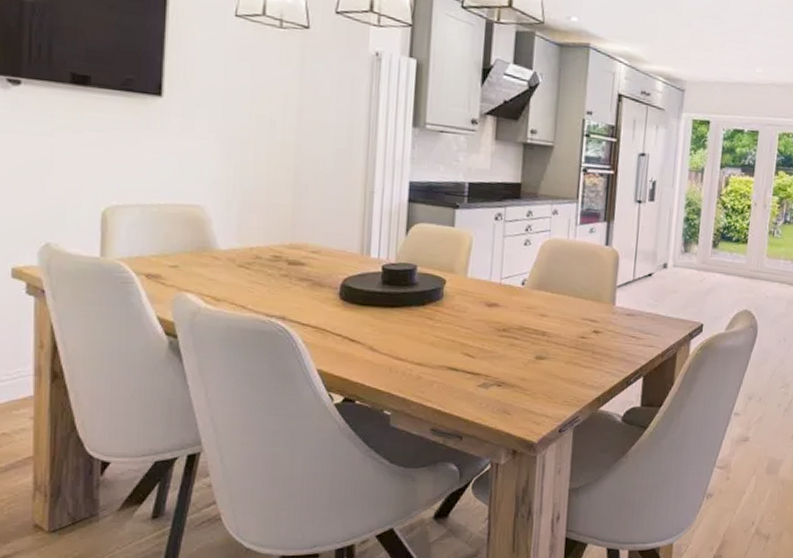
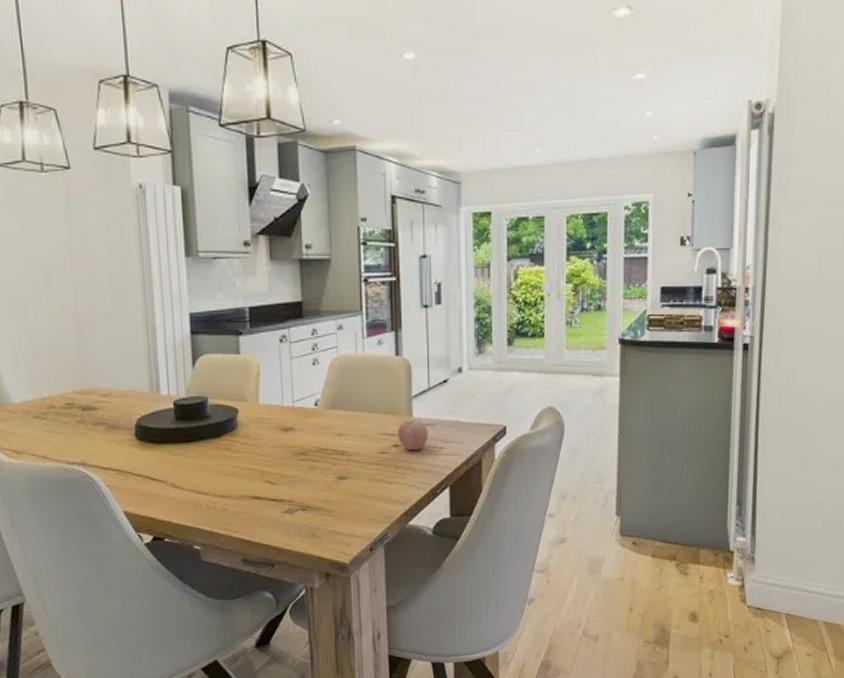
apple: none [598,308,629,339] -> present [397,419,428,451]

